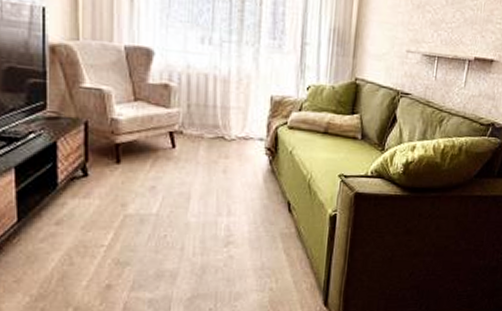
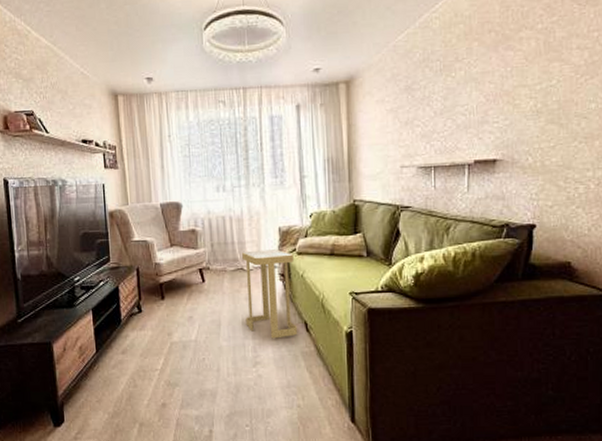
side table: none [220,118,284,218] -> present [242,249,298,339]

